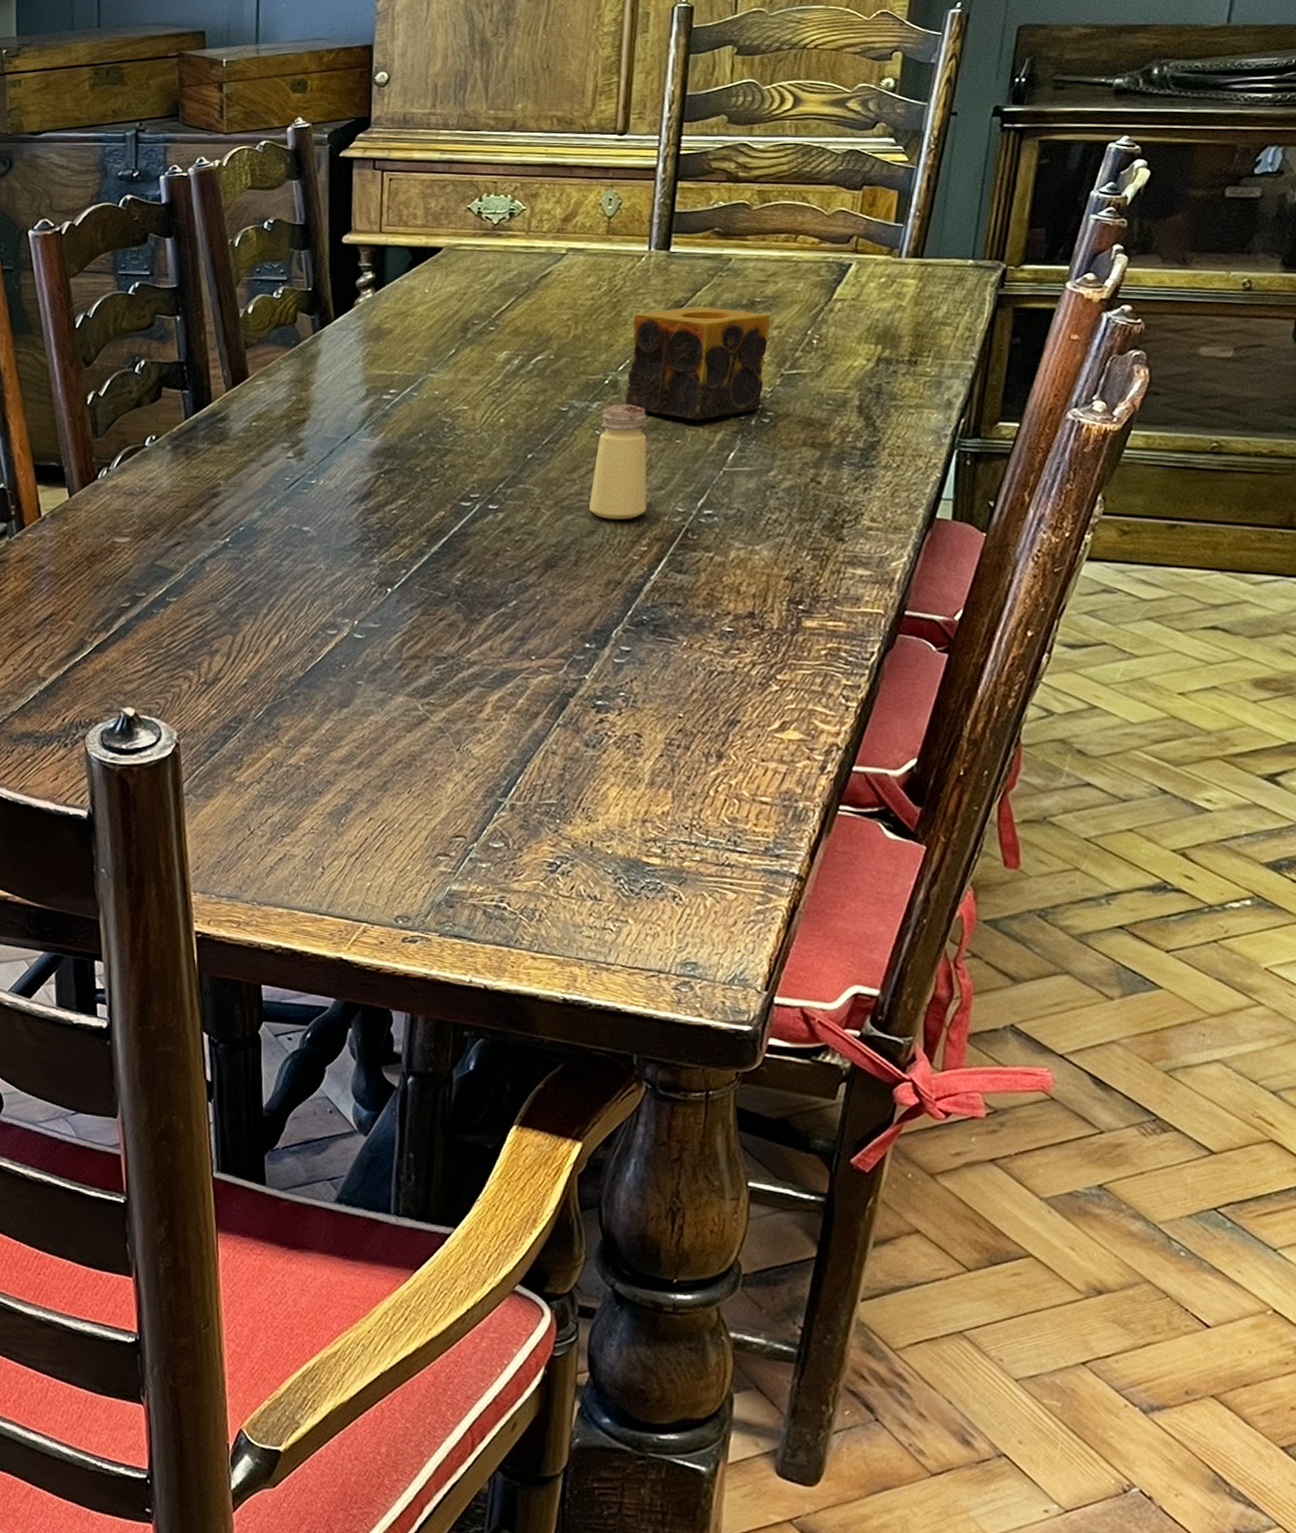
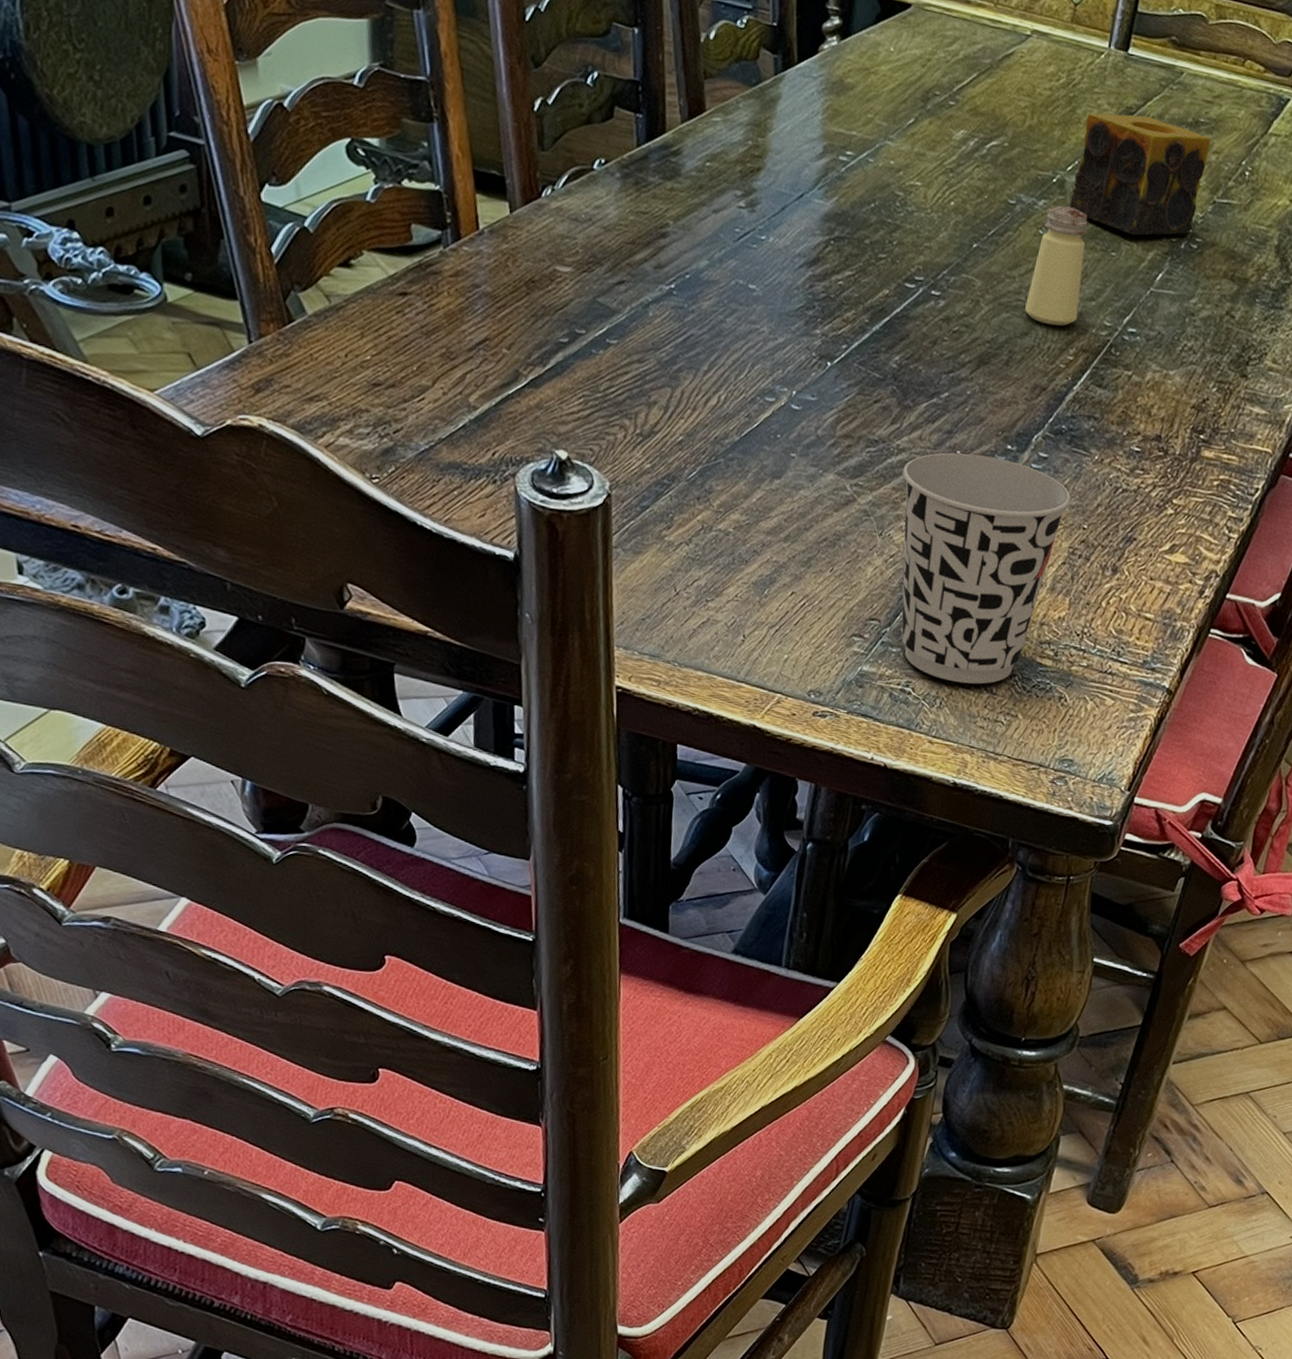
cup: none [476,657,662,892] -> present [901,452,1071,684]

